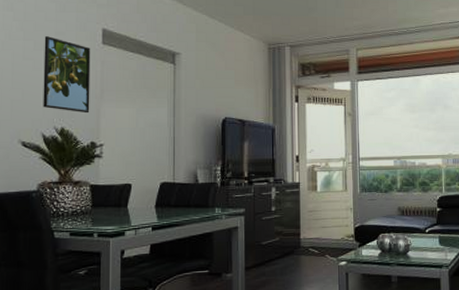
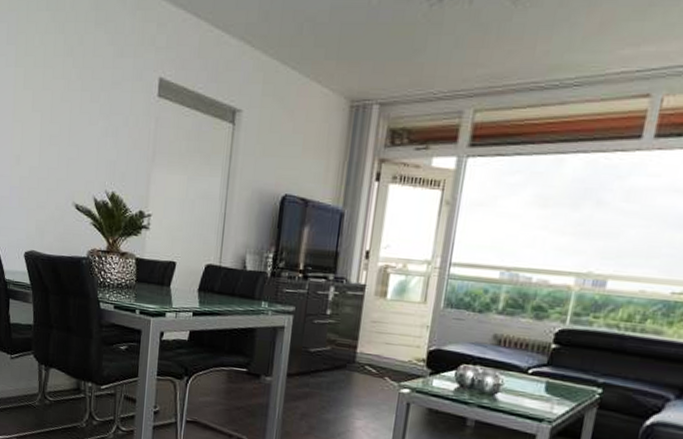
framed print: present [43,36,91,114] -> none [96,86,146,178]

